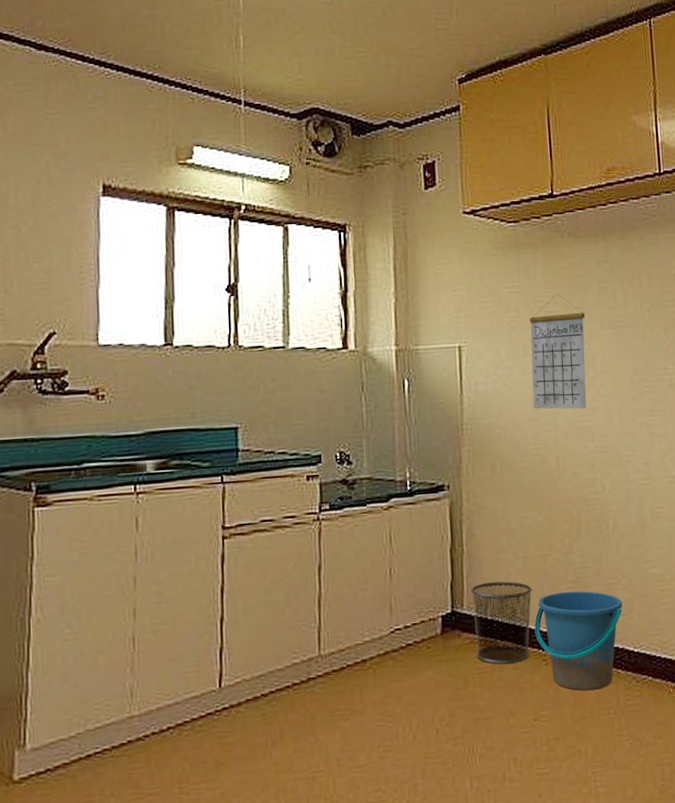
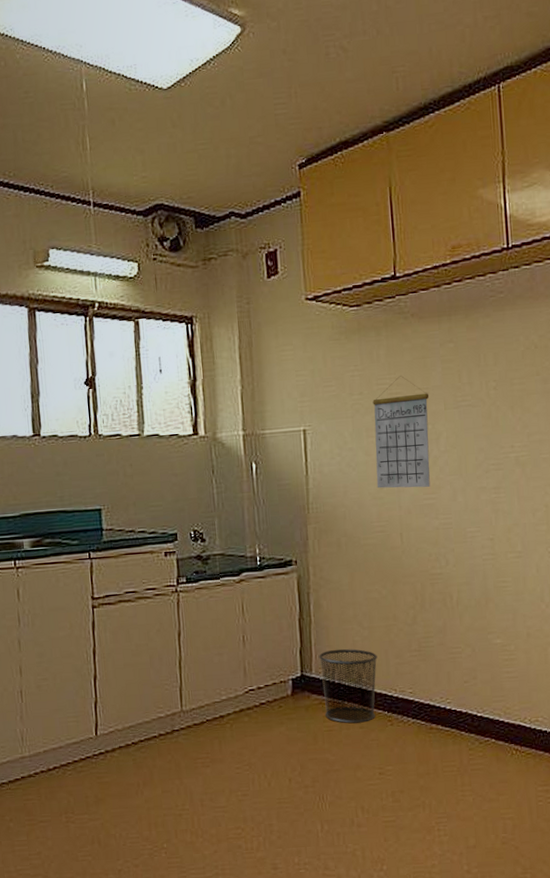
bucket: present [534,591,623,691] -> none [380,659,466,750]

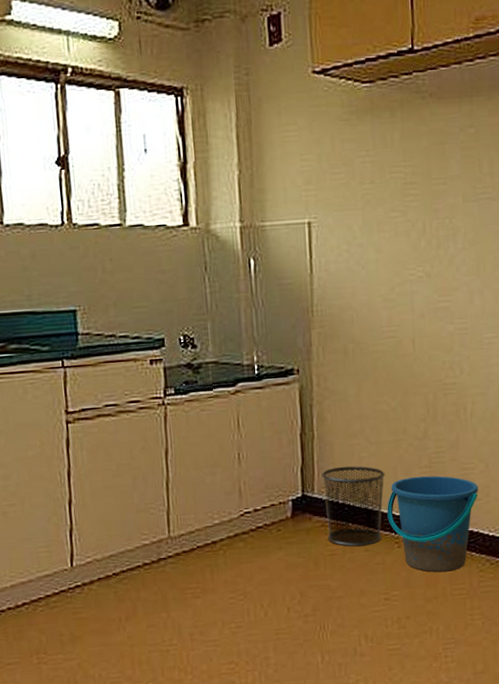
calendar: present [372,376,430,489] -> none [385,163,447,290]
bucket: none [380,659,466,750] -> present [387,475,478,573]

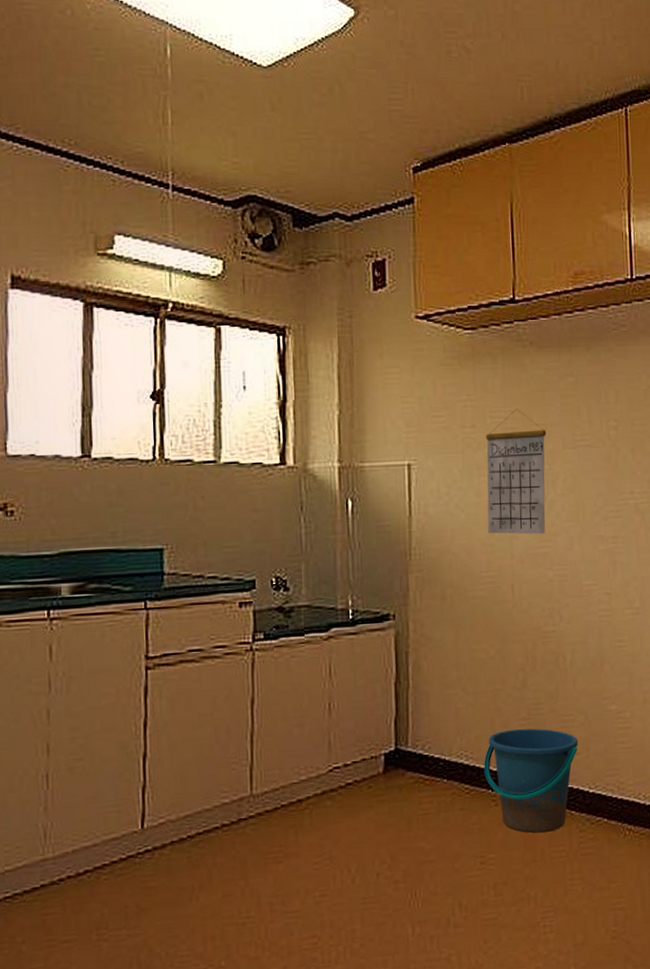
waste bin: present [322,466,385,547] -> none [416,717,482,805]
calendar: none [385,163,447,290] -> present [486,409,547,535]

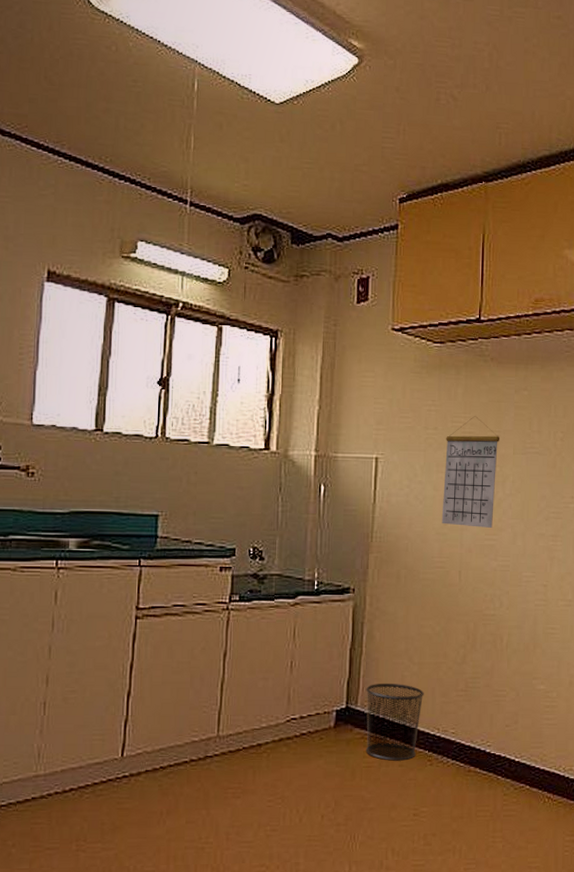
waste bin: none [416,717,482,805] -> present [365,683,424,761]
bucket: present [484,728,578,833] -> none [423,698,508,793]

